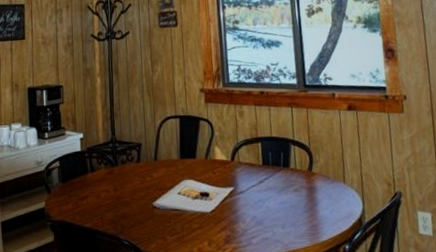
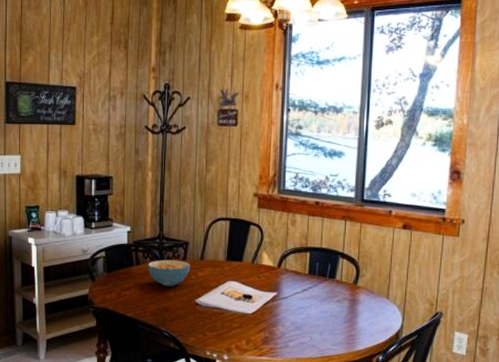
cereal bowl: none [102,163,145,192] -> present [147,259,191,287]

